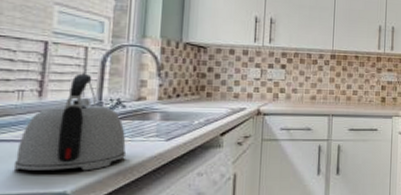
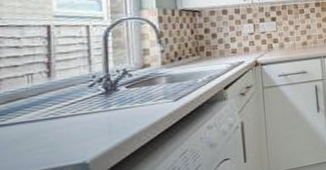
kettle: present [13,73,127,171] -> none [32,50,139,149]

